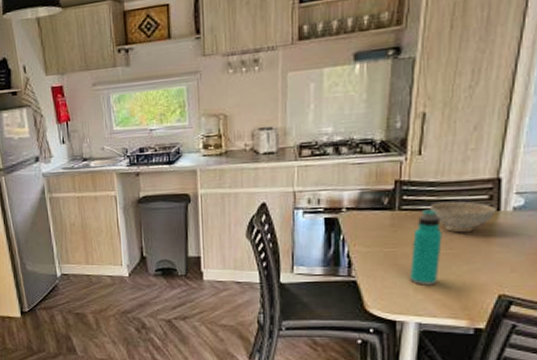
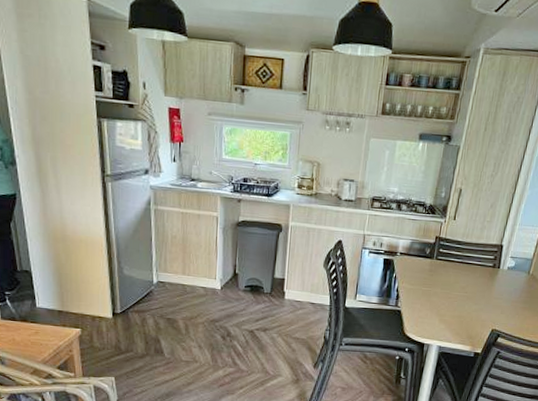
water bottle: present [410,209,443,286] -> none [437,261,463,319]
decorative bowl: present [431,201,496,233] -> none [457,257,497,282]

